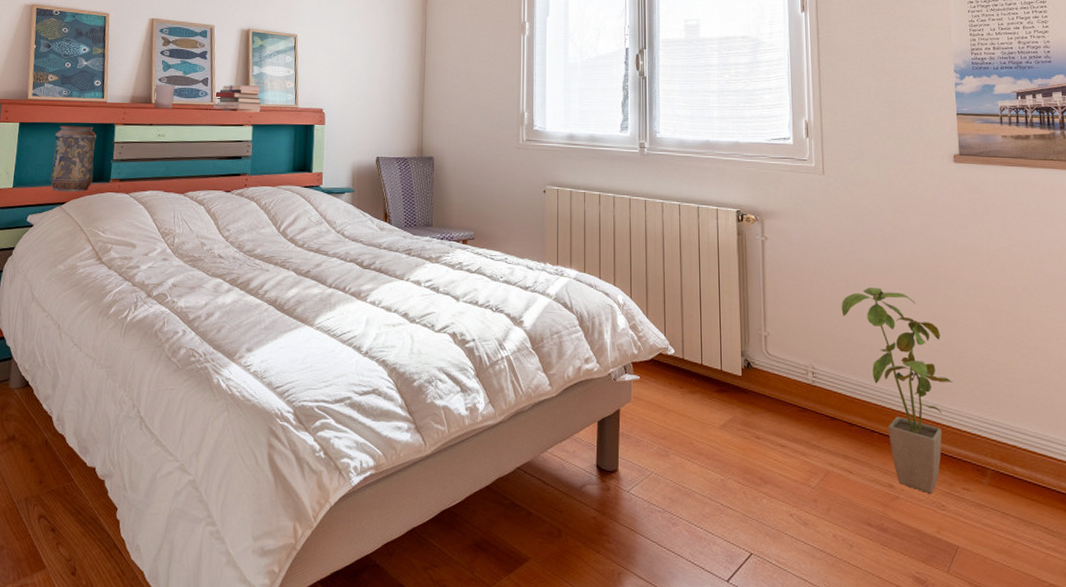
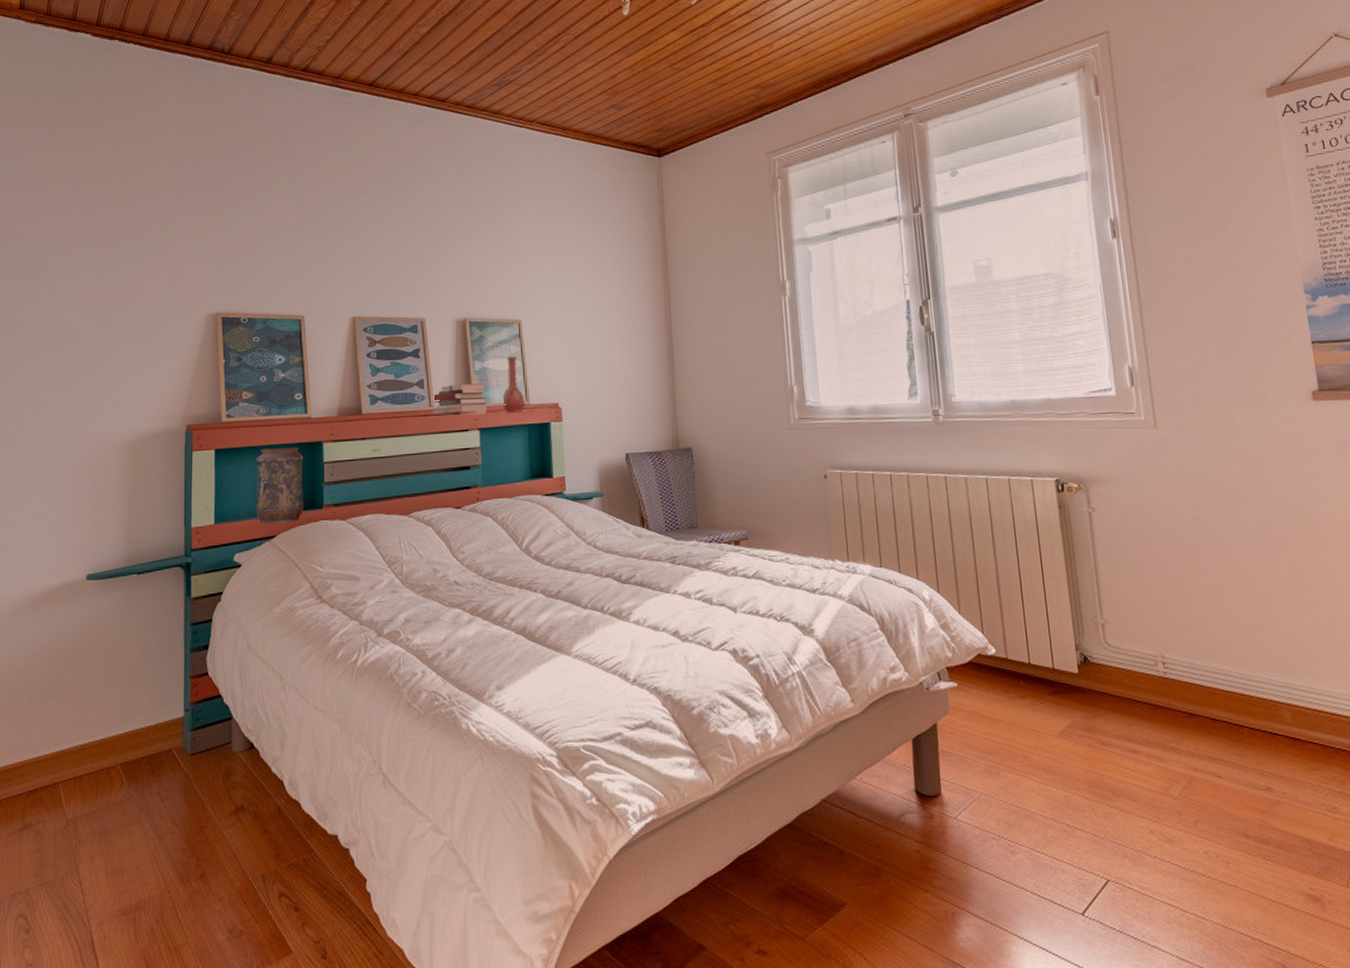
candle holder: present [154,84,175,109] -> none [364,391,387,420]
vase: none [274,65,295,114] -> present [502,356,526,413]
house plant: present [841,288,953,494] -> none [1190,557,1334,795]

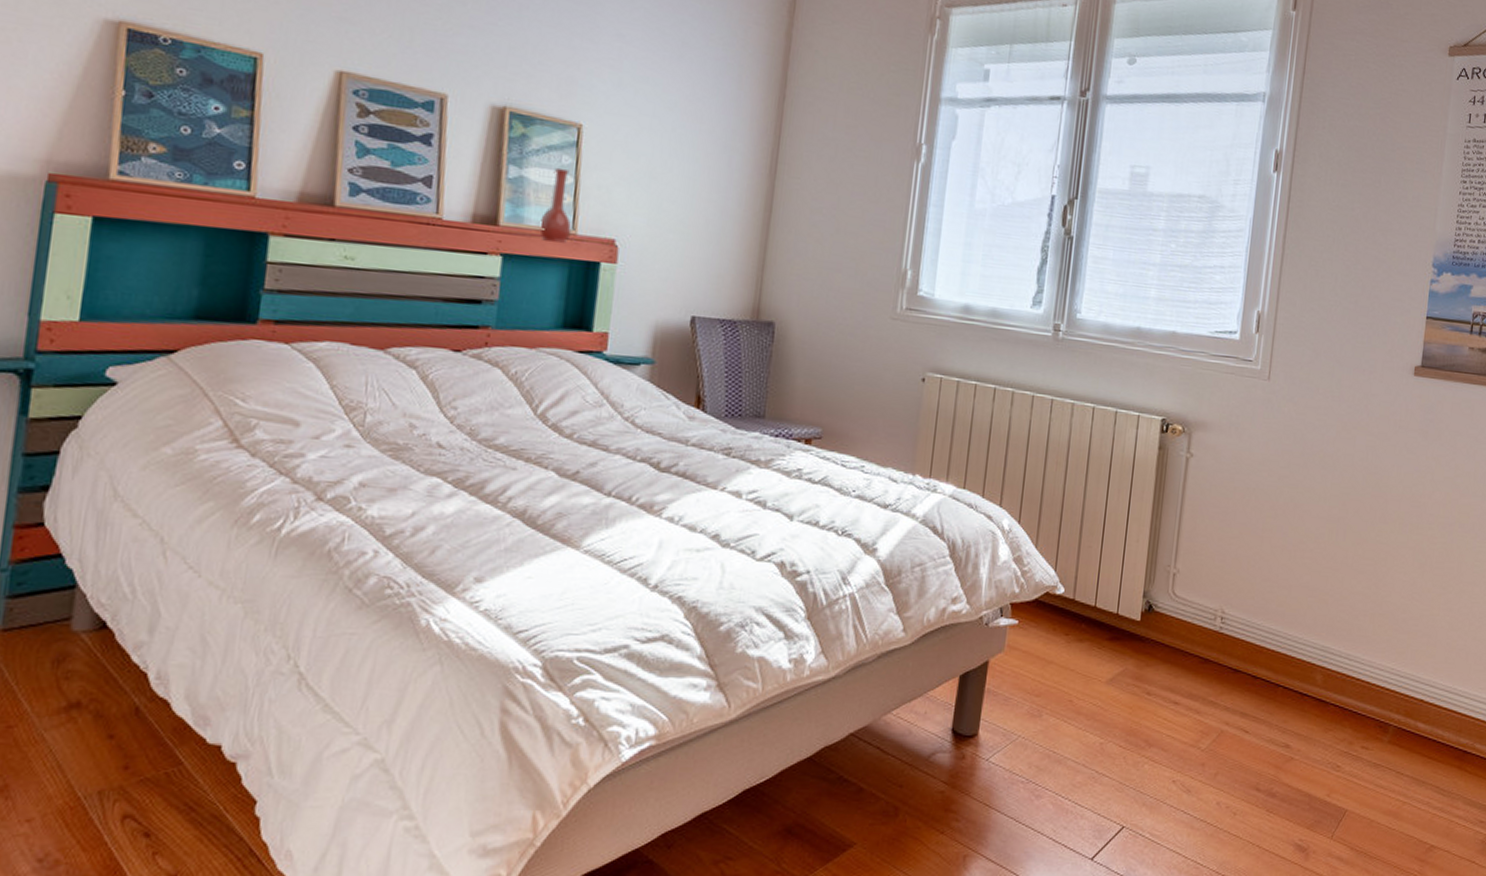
decorative vase: present [255,447,305,525] -> none [149,228,237,336]
books: present [432,383,487,417] -> none [439,189,519,237]

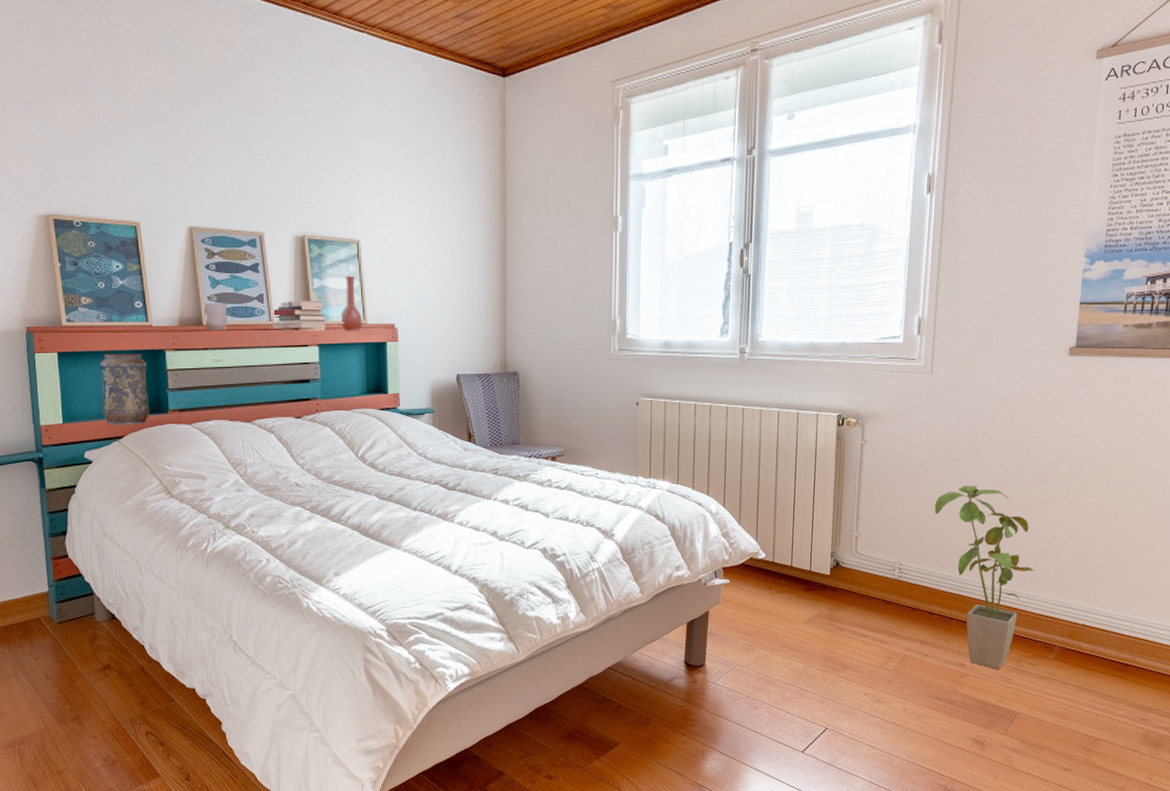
decorative vase: none [149,228,237,336] -> present [99,354,150,426]
candle holder: none [338,176,375,218] -> present [204,303,227,331]
books: none [439,189,519,237] -> present [272,300,326,331]
house plant: none [1264,519,1371,754] -> present [934,486,1035,670]

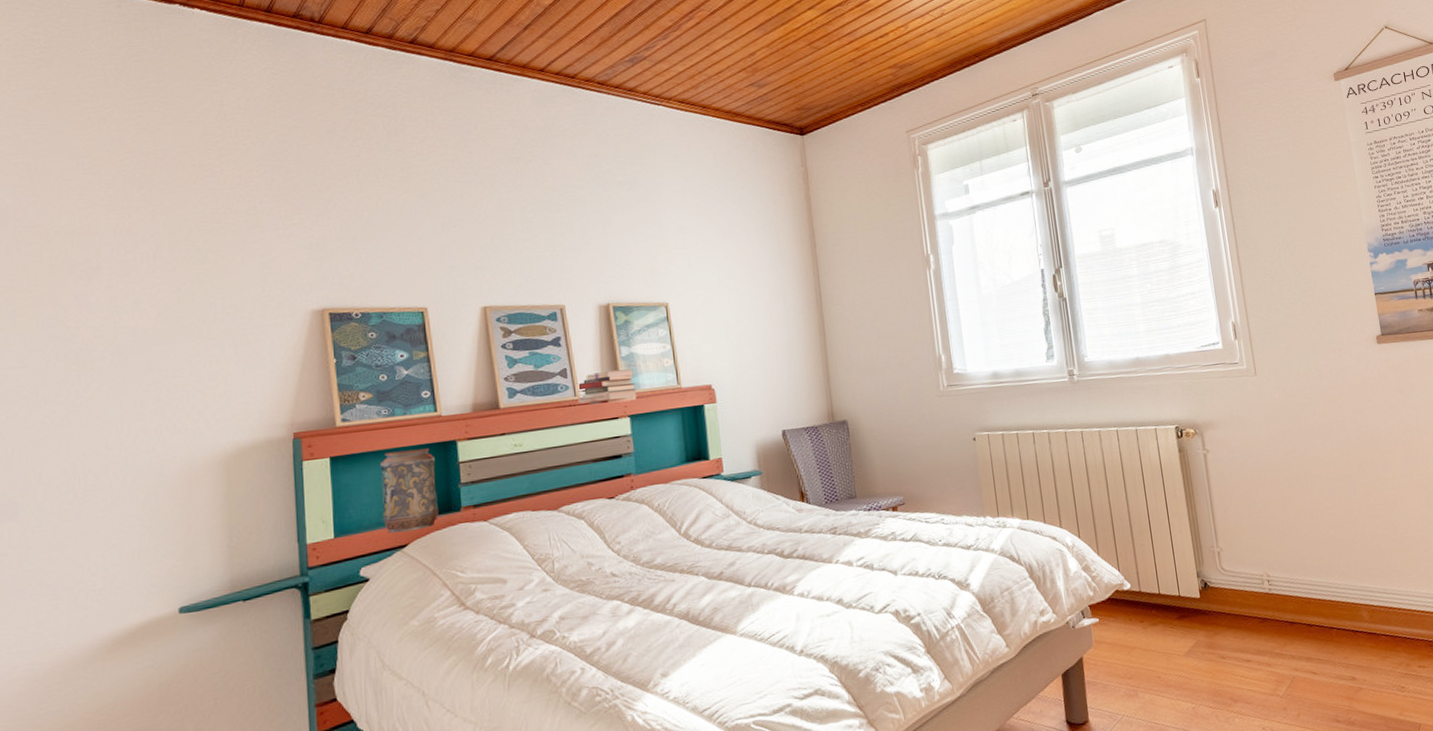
candle holder: present [204,303,227,331] -> none [500,383,527,414]
vase: present [341,276,363,331] -> none [652,340,677,398]
house plant: present [934,486,1035,670] -> none [1287,483,1399,679]

